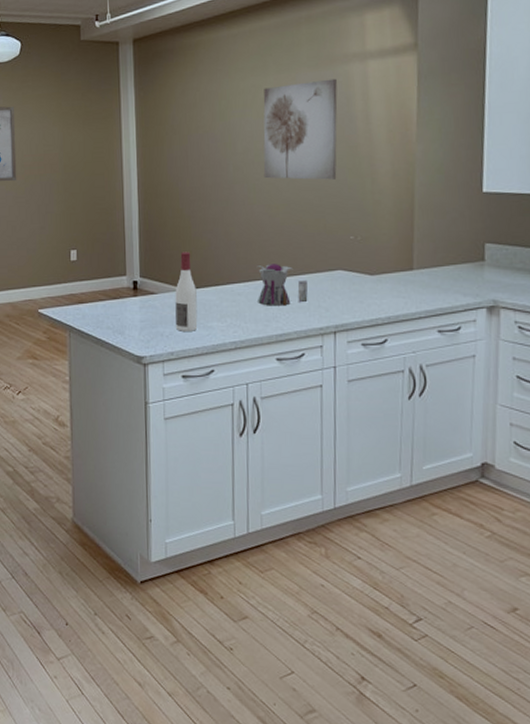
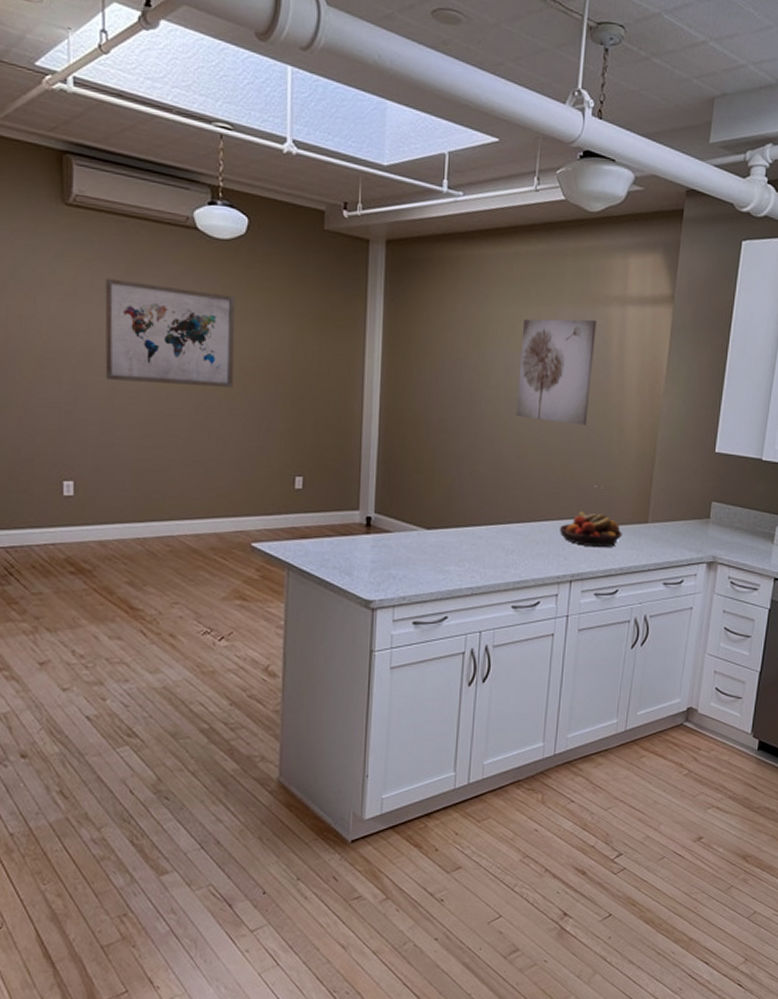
wine bottle: present [175,251,198,331] -> none [409,488,436,575]
teapot: present [258,264,308,306] -> none [498,508,549,552]
fruit bowl: none [319,263,386,298] -> present [560,512,622,548]

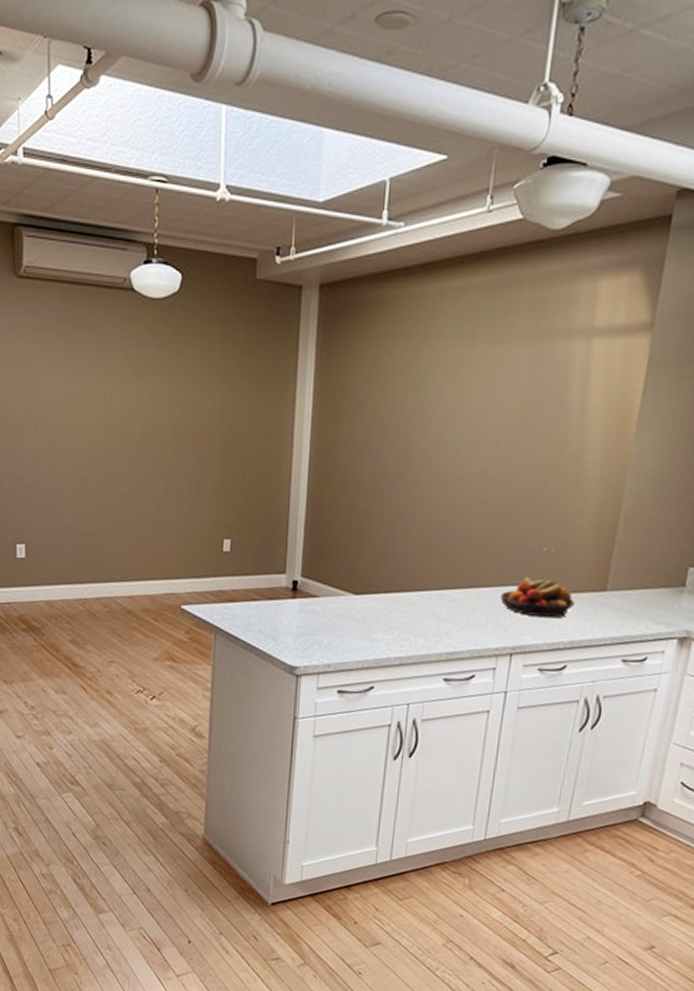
wall art: present [104,278,236,389] -> none [51,346,169,451]
wall art: present [515,319,596,426] -> none [455,357,555,480]

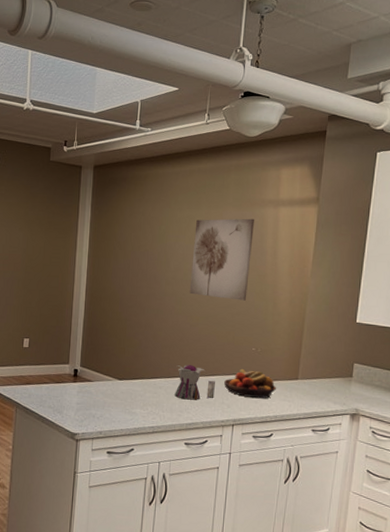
teapot: none [431,572,489,621] -> present [174,365,215,400]
wall art: none [455,357,555,480] -> present [189,218,254,301]

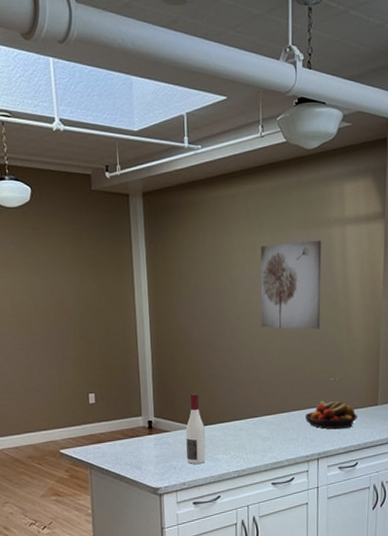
wine bottle: none [105,348,126,415] -> present [186,393,206,464]
teapot: present [174,365,215,400] -> none [256,402,297,439]

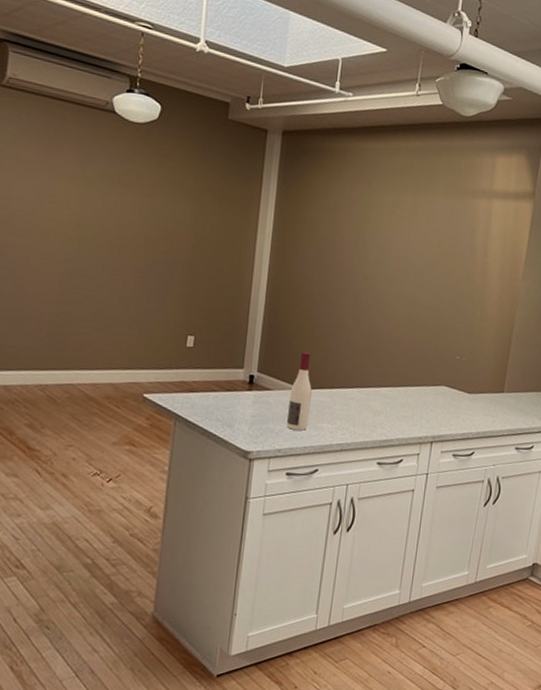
wall art: present [260,240,322,330] -> none [389,206,465,303]
fruit bowl: present [305,401,357,429] -> none [424,380,480,414]

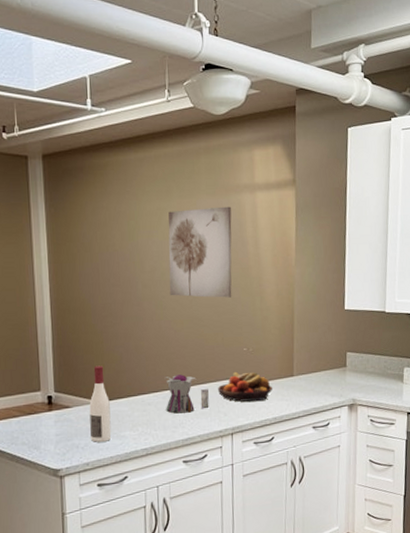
teapot: none [368,373,414,414] -> present [165,374,209,414]
wall art: none [389,206,465,303] -> present [168,206,232,298]
fruit bowl: none [424,380,480,414] -> present [218,372,272,402]

